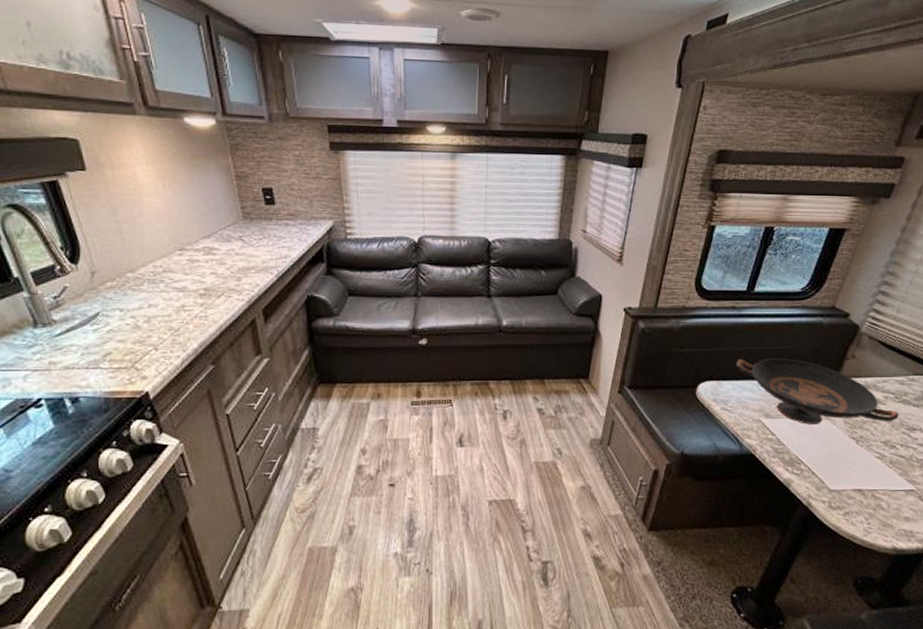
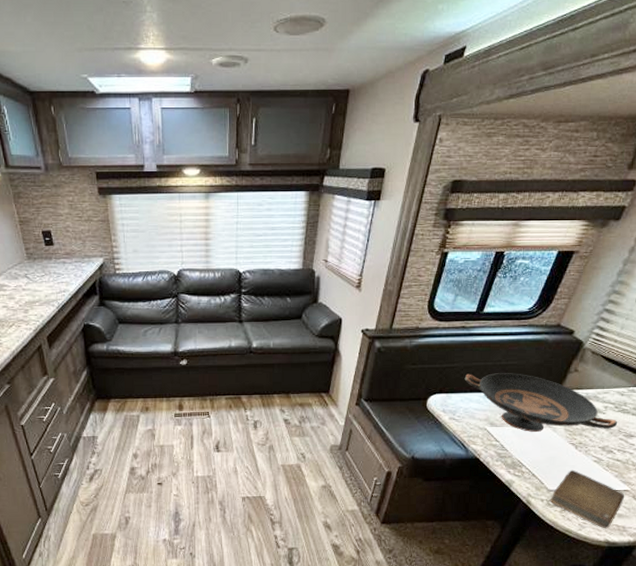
book: none [831,467,911,534] -> present [549,469,625,529]

